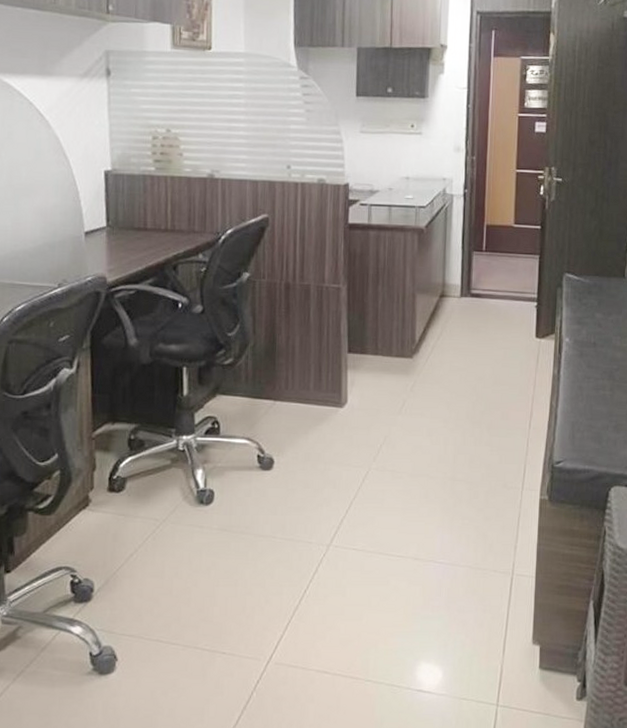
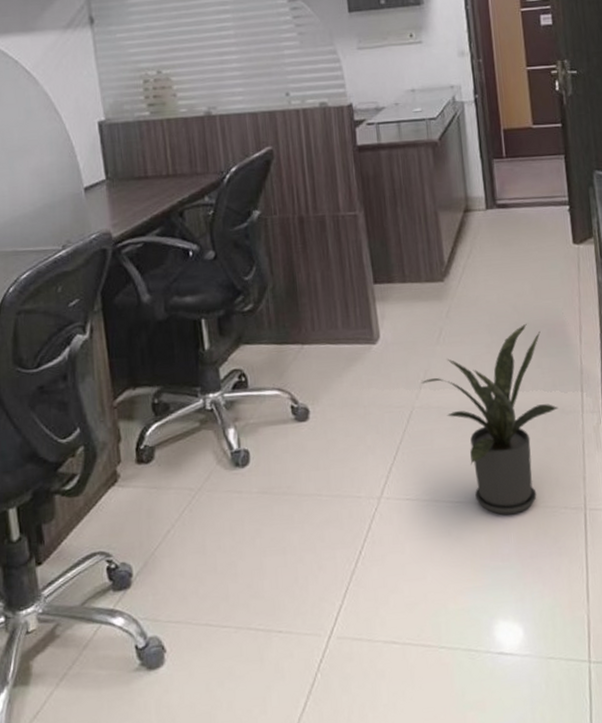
house plant: none [380,404,501,572] -> present [421,323,559,516]

